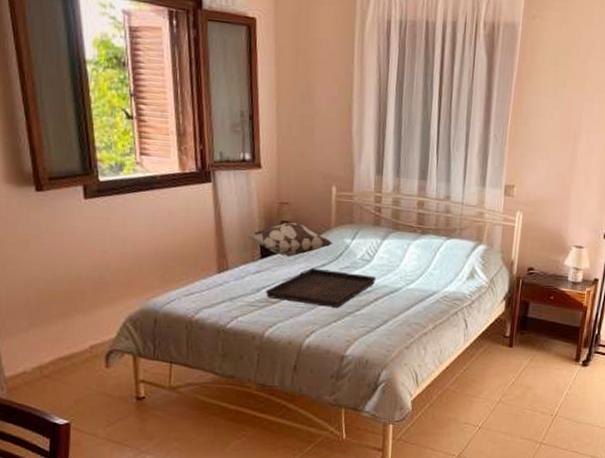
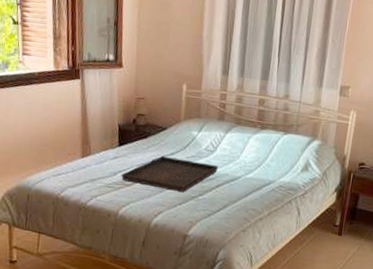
decorative pillow: present [246,222,333,257] -> none [107,115,181,146]

